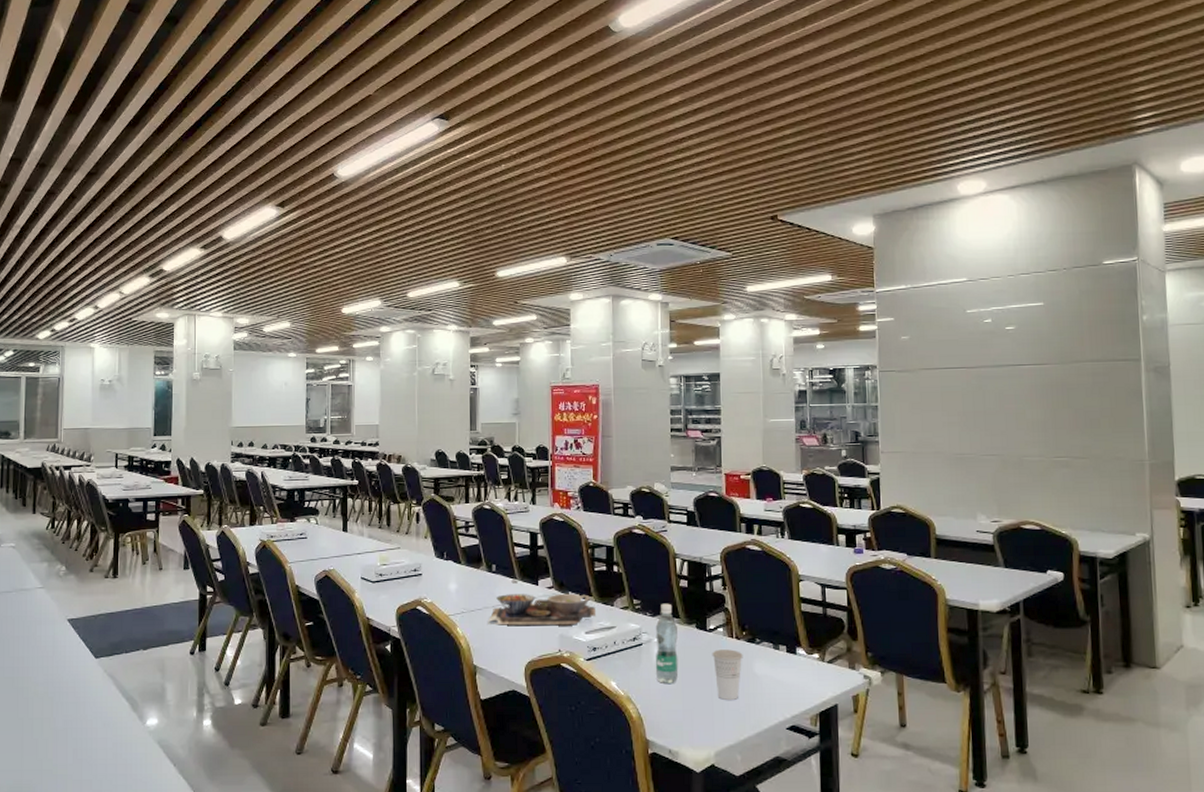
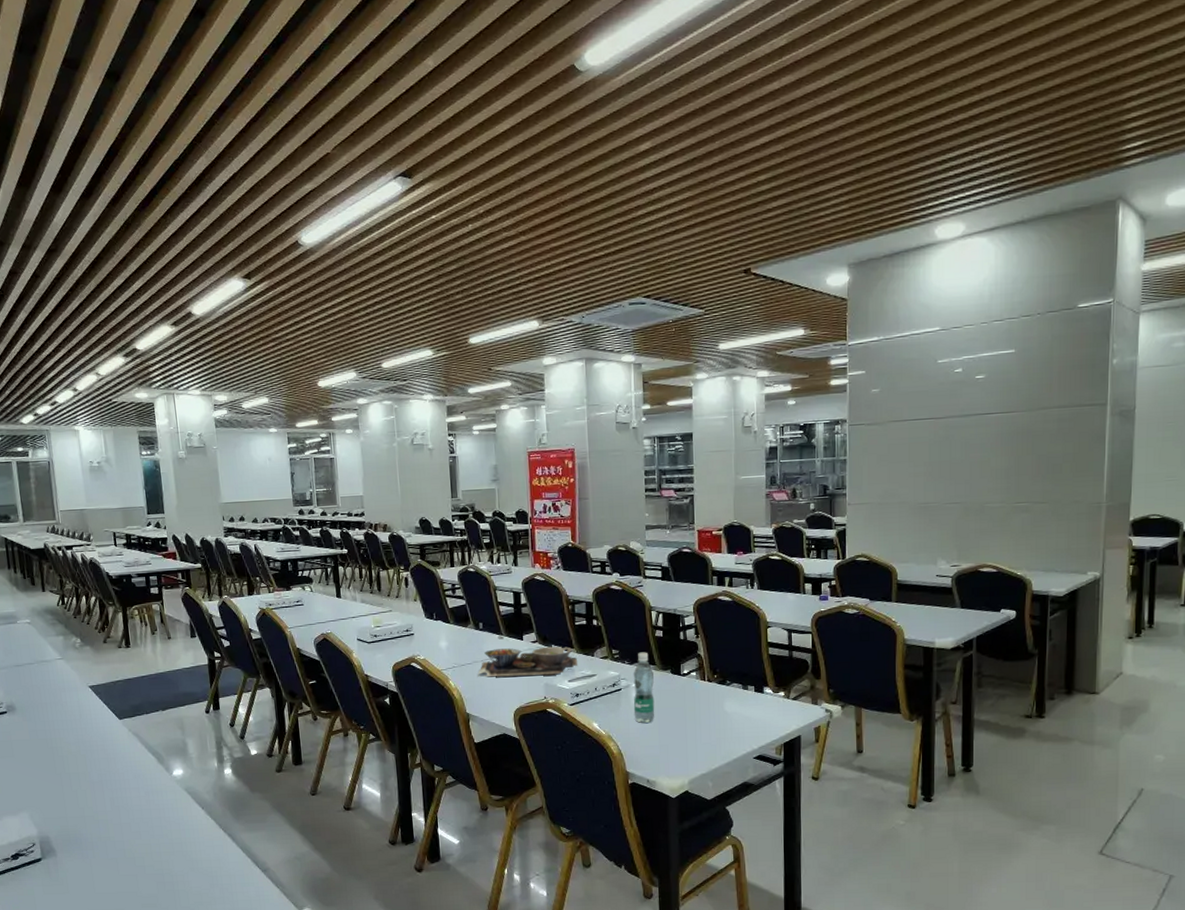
cup: present [712,649,743,701] -> none [686,691,715,736]

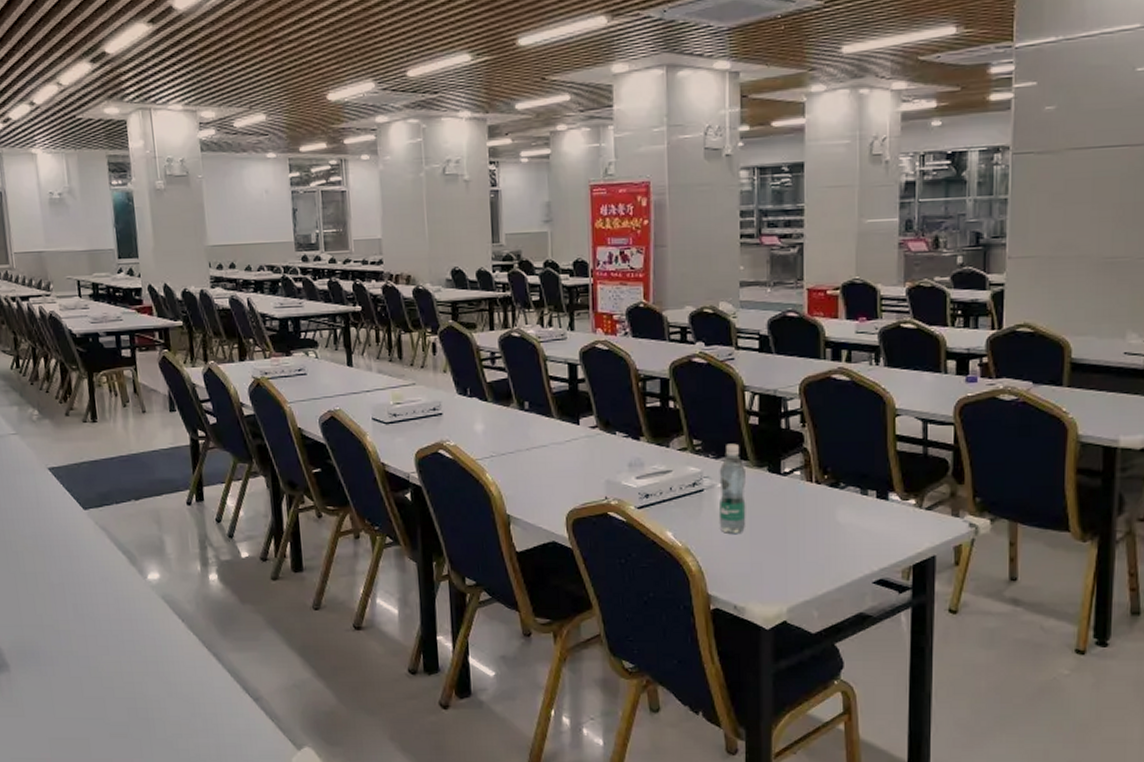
food tray: present [478,636,578,678] -> none [521,419,649,472]

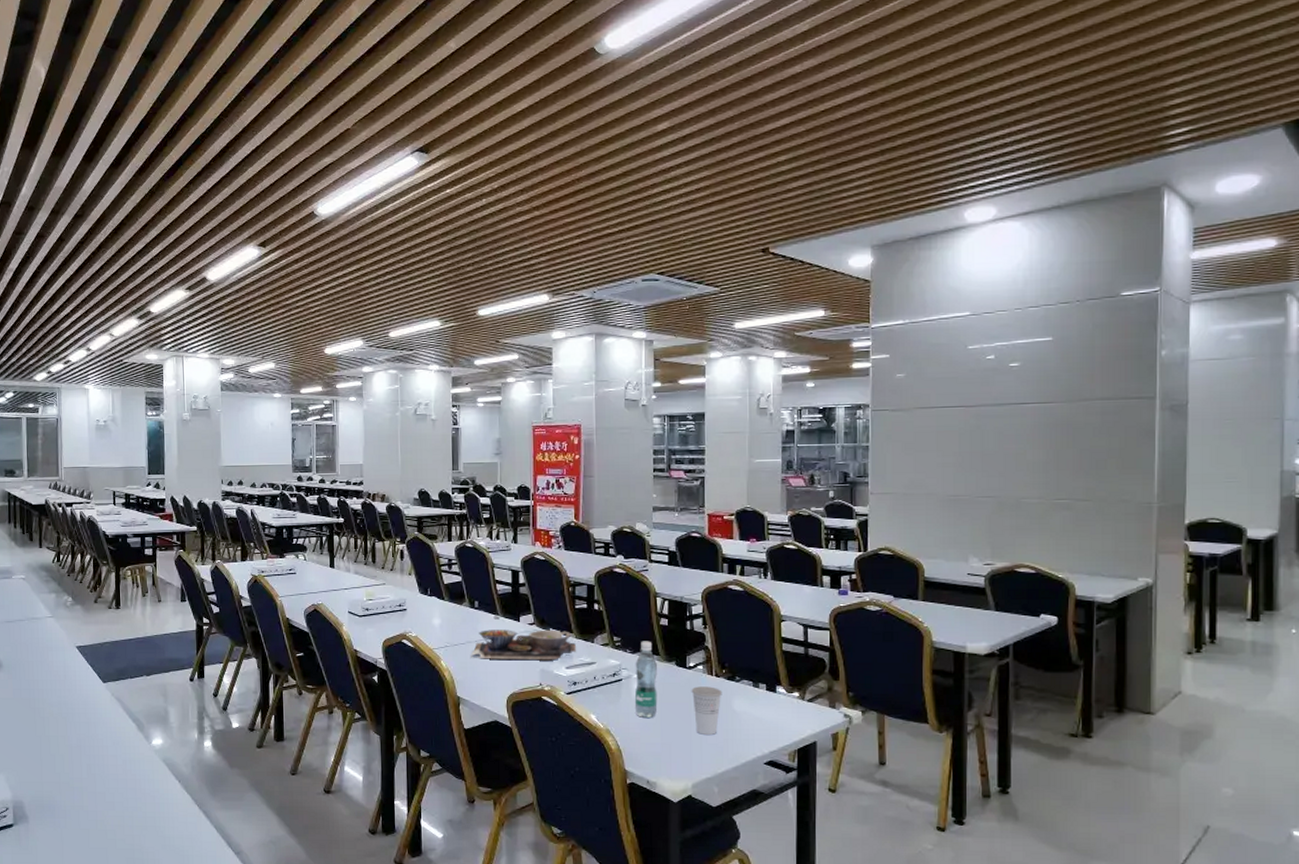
food tray: none [521,419,649,472] -> present [471,616,577,662]
cup: none [786,495,824,553] -> present [691,686,722,736]

